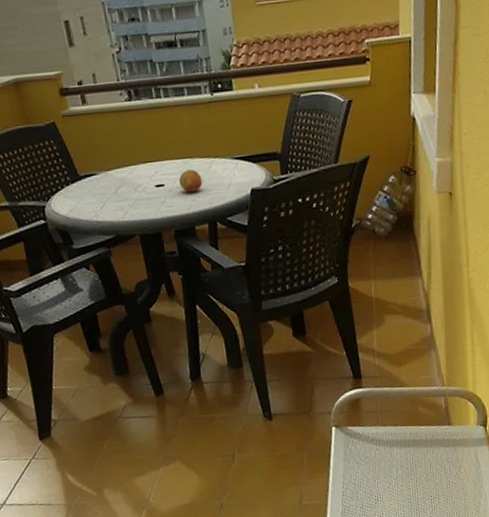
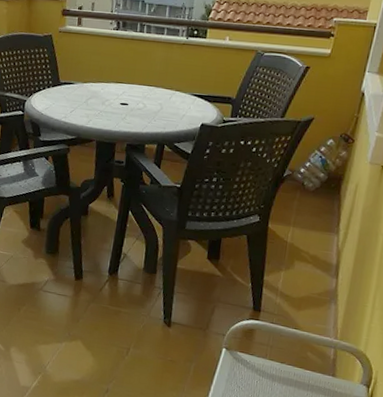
fruit: present [178,169,203,193] -> none [140,96,162,116]

